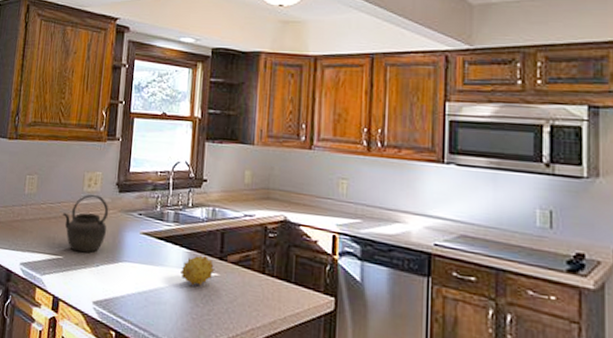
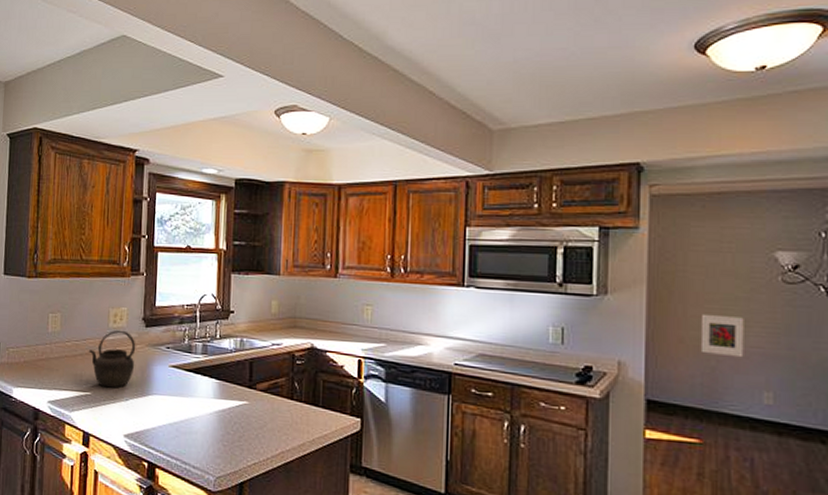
fruit: present [180,255,215,286] -> none [210,384,244,415]

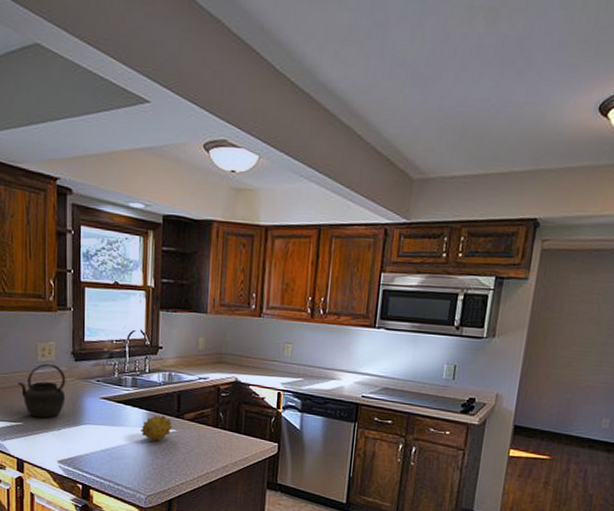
fruit: none [210,384,244,415] -> present [141,414,173,441]
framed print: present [700,313,744,358] -> none [561,355,599,392]

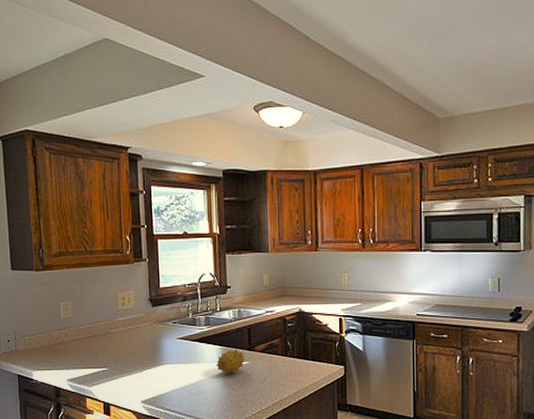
kettle: present [17,363,66,419] -> none [101,311,146,362]

